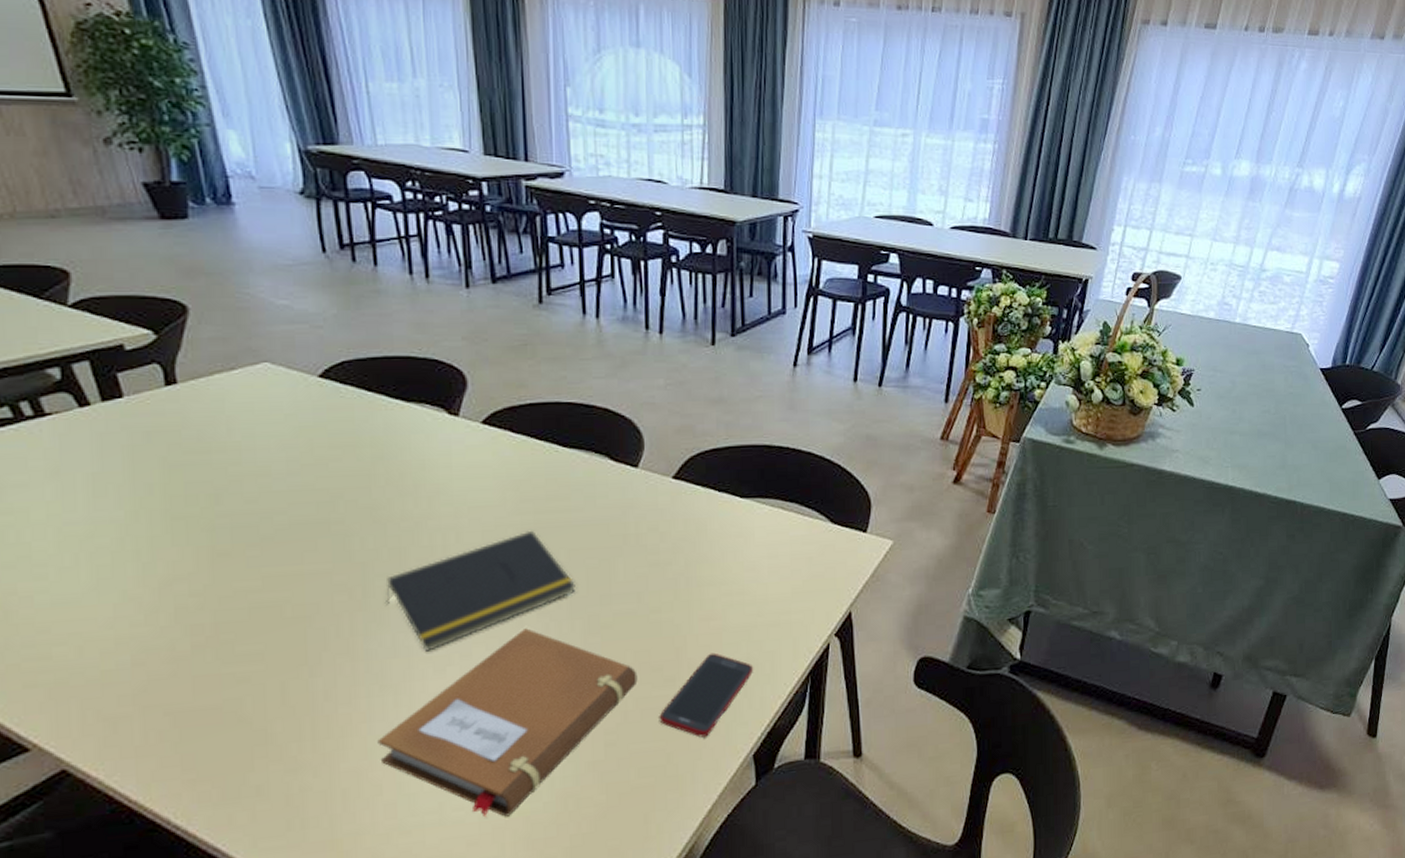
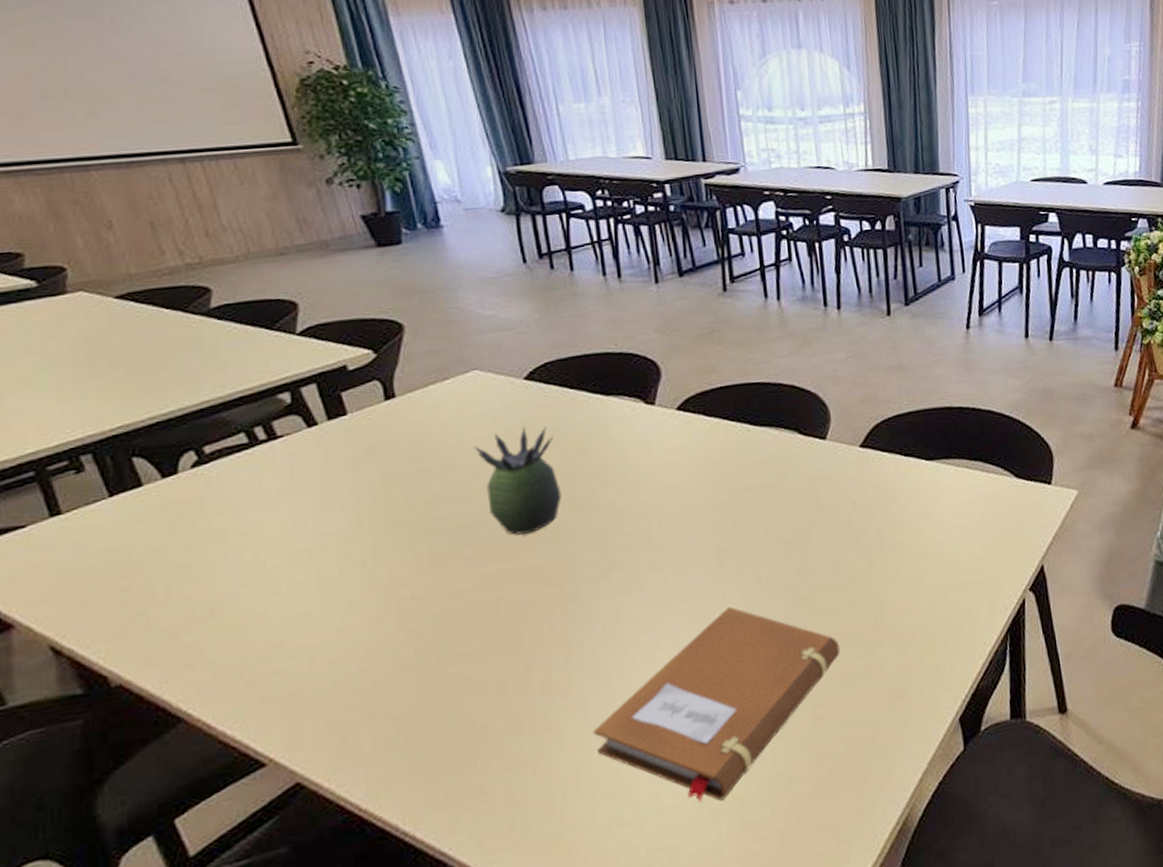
succulent plant: none [261,427,355,538] -> present [474,427,562,535]
notepad: present [386,530,576,652] -> none [595,509,775,638]
cell phone: present [659,652,754,737] -> none [863,617,953,704]

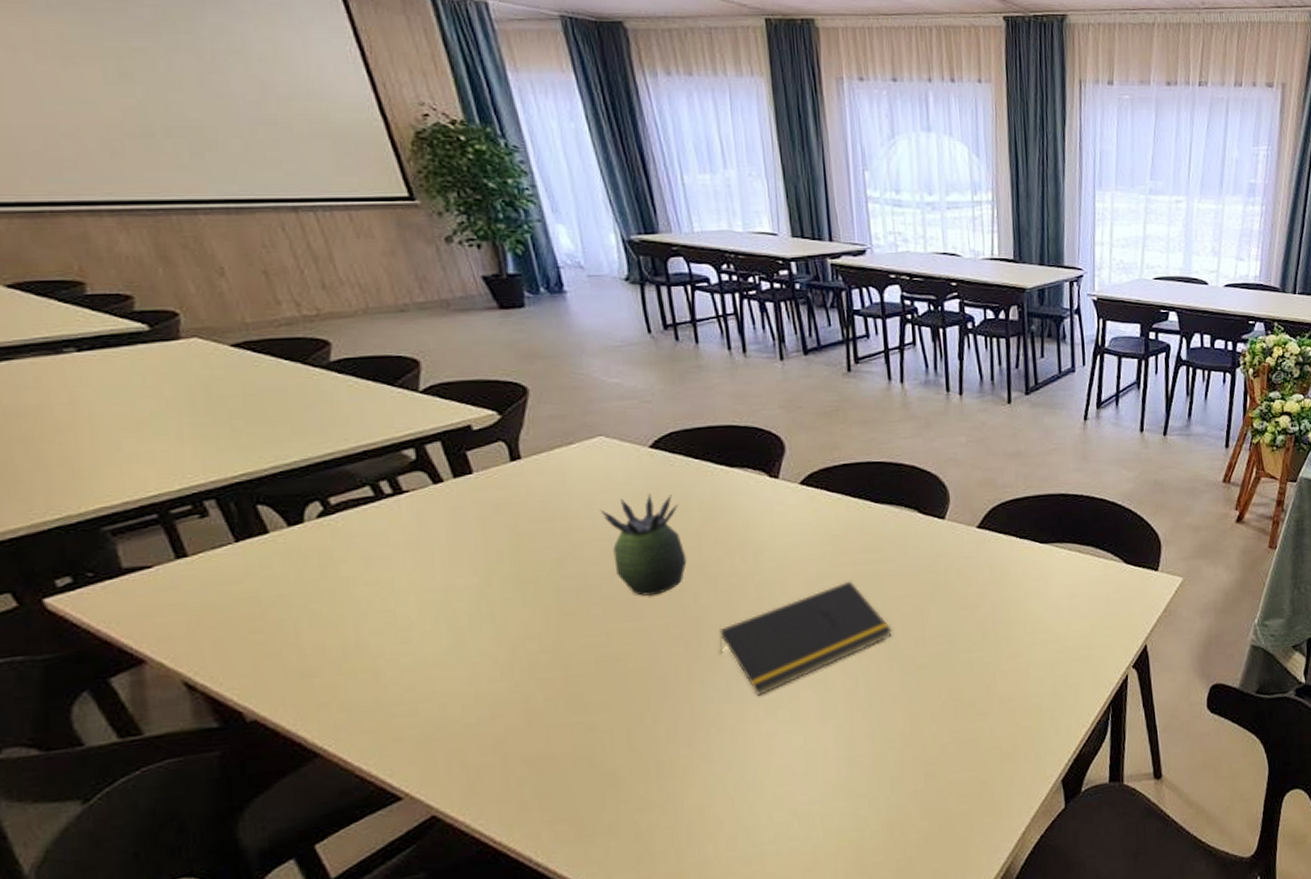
notebook: present [593,606,841,803] -> none [717,671,953,846]
notepad: none [595,509,775,638] -> present [719,580,892,696]

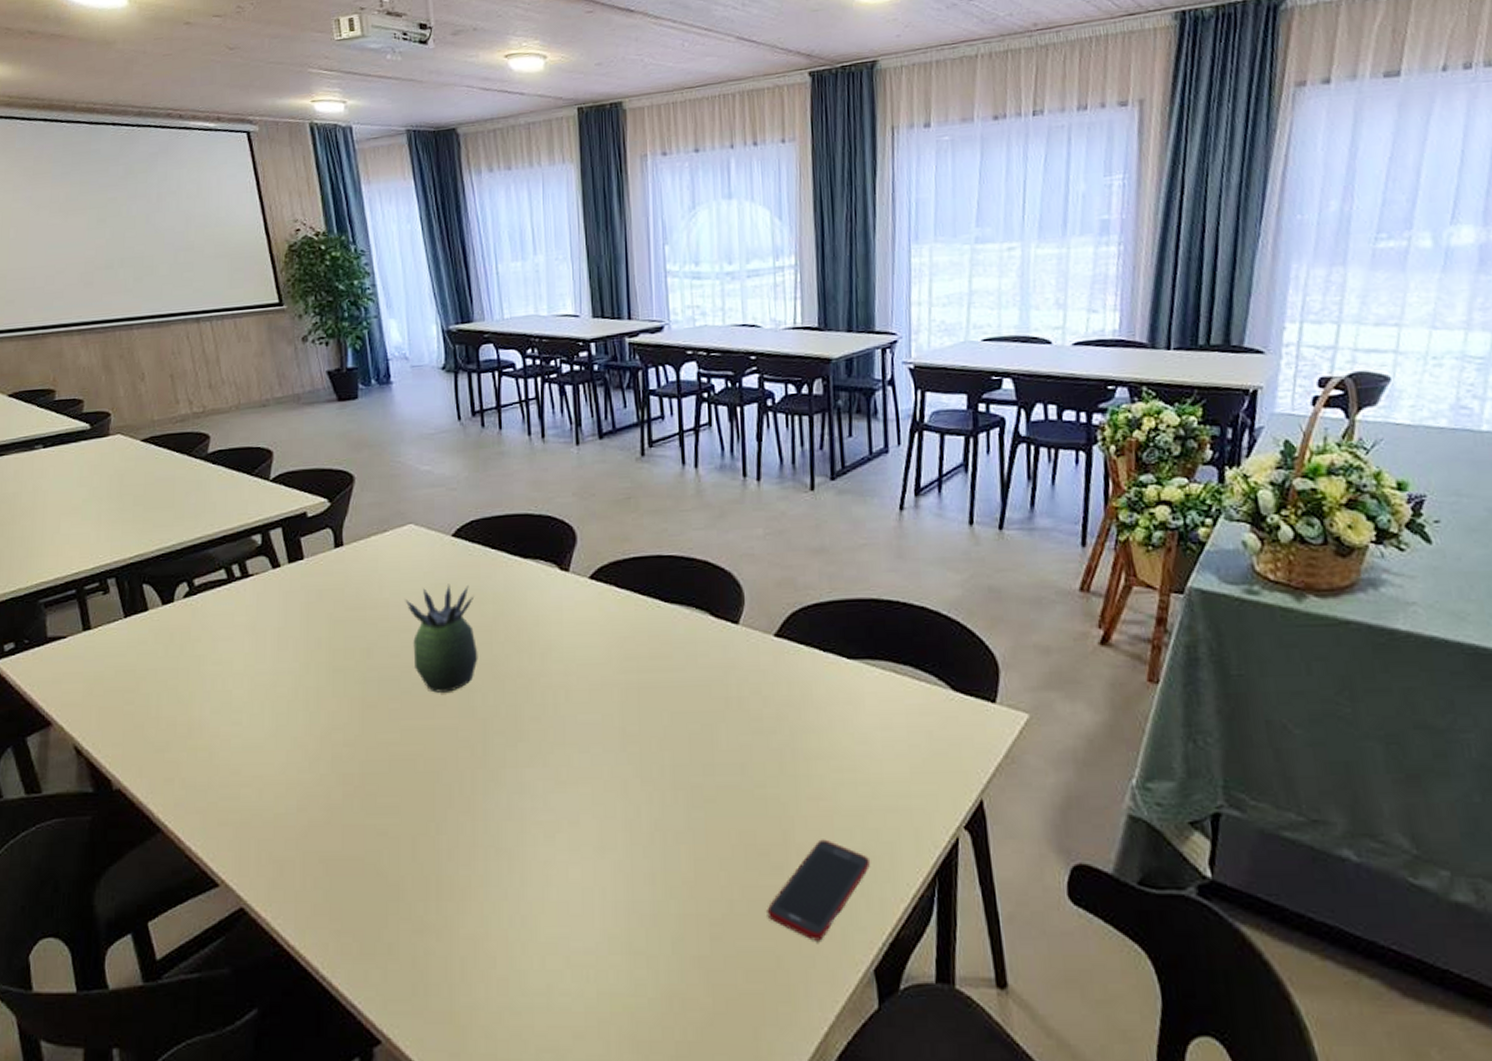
notepad: present [719,580,892,696] -> none [503,690,678,816]
cell phone: none [973,687,1059,766] -> present [767,839,871,941]

